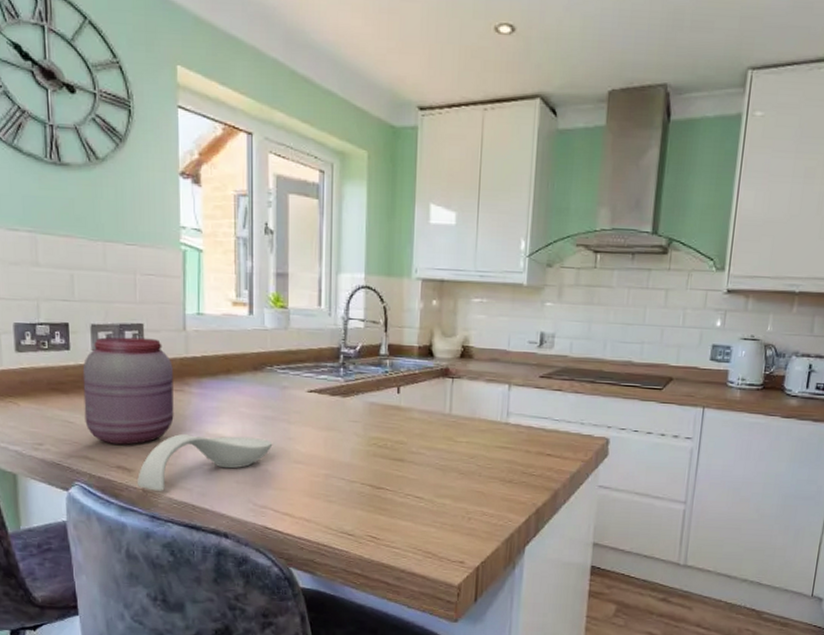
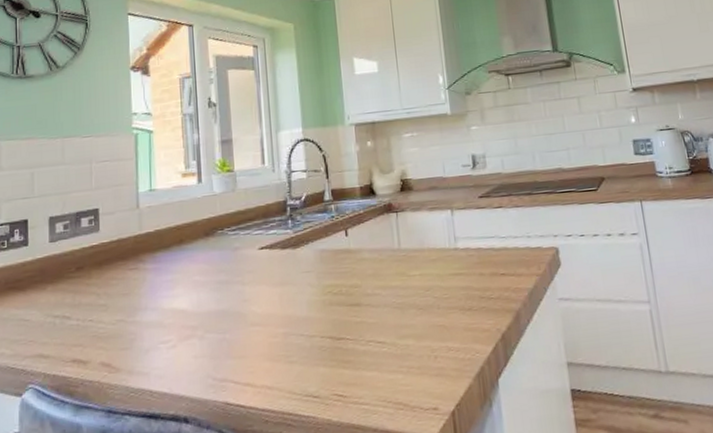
jar: present [82,337,174,445] -> none [40,221,129,337]
spoon rest: present [137,434,273,491] -> none [93,305,229,382]

